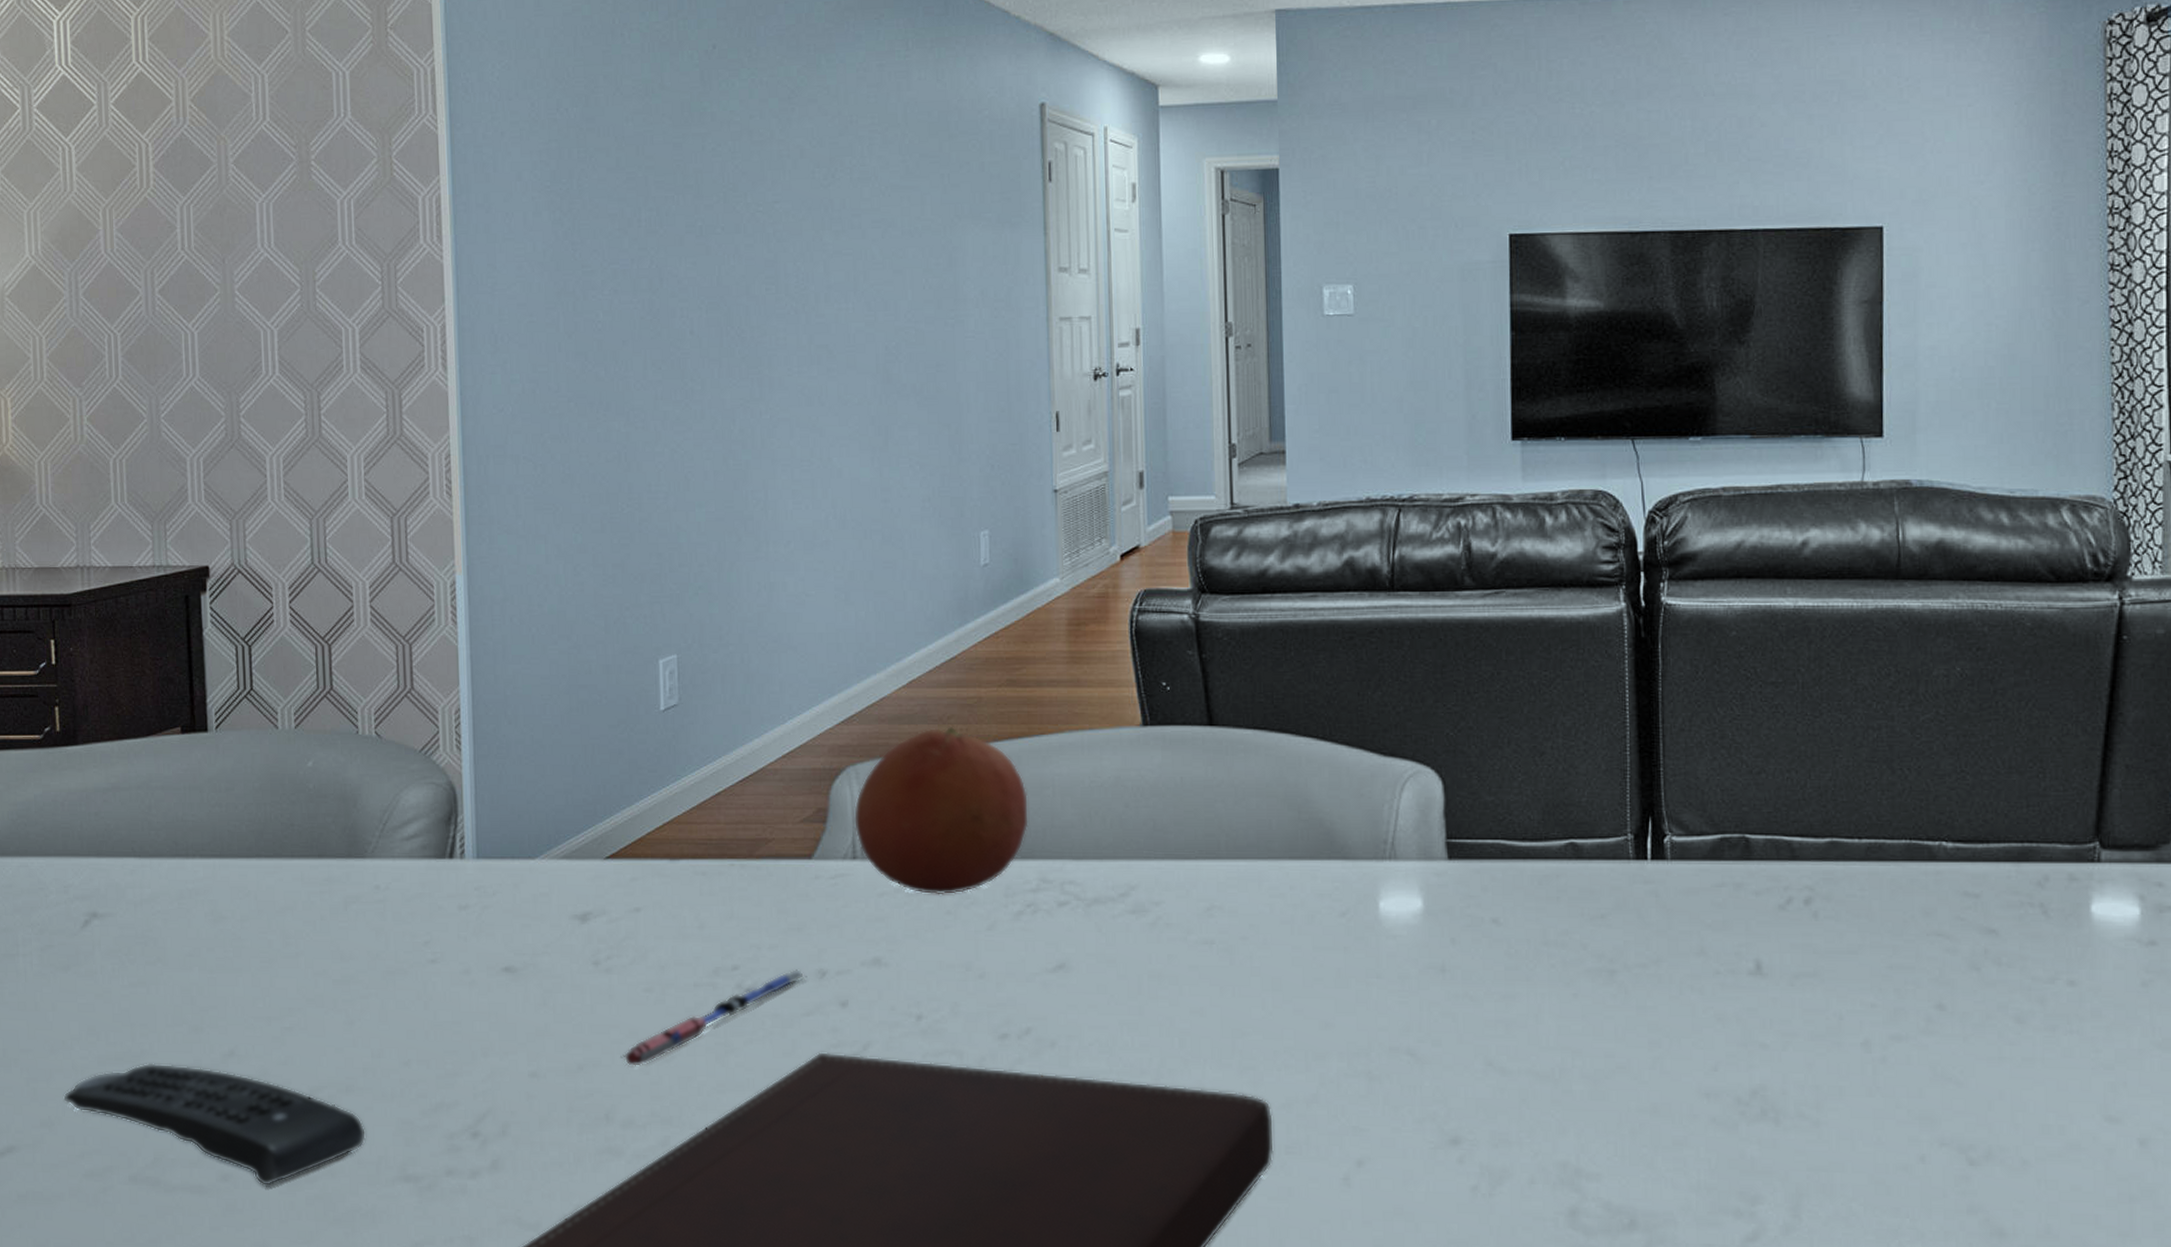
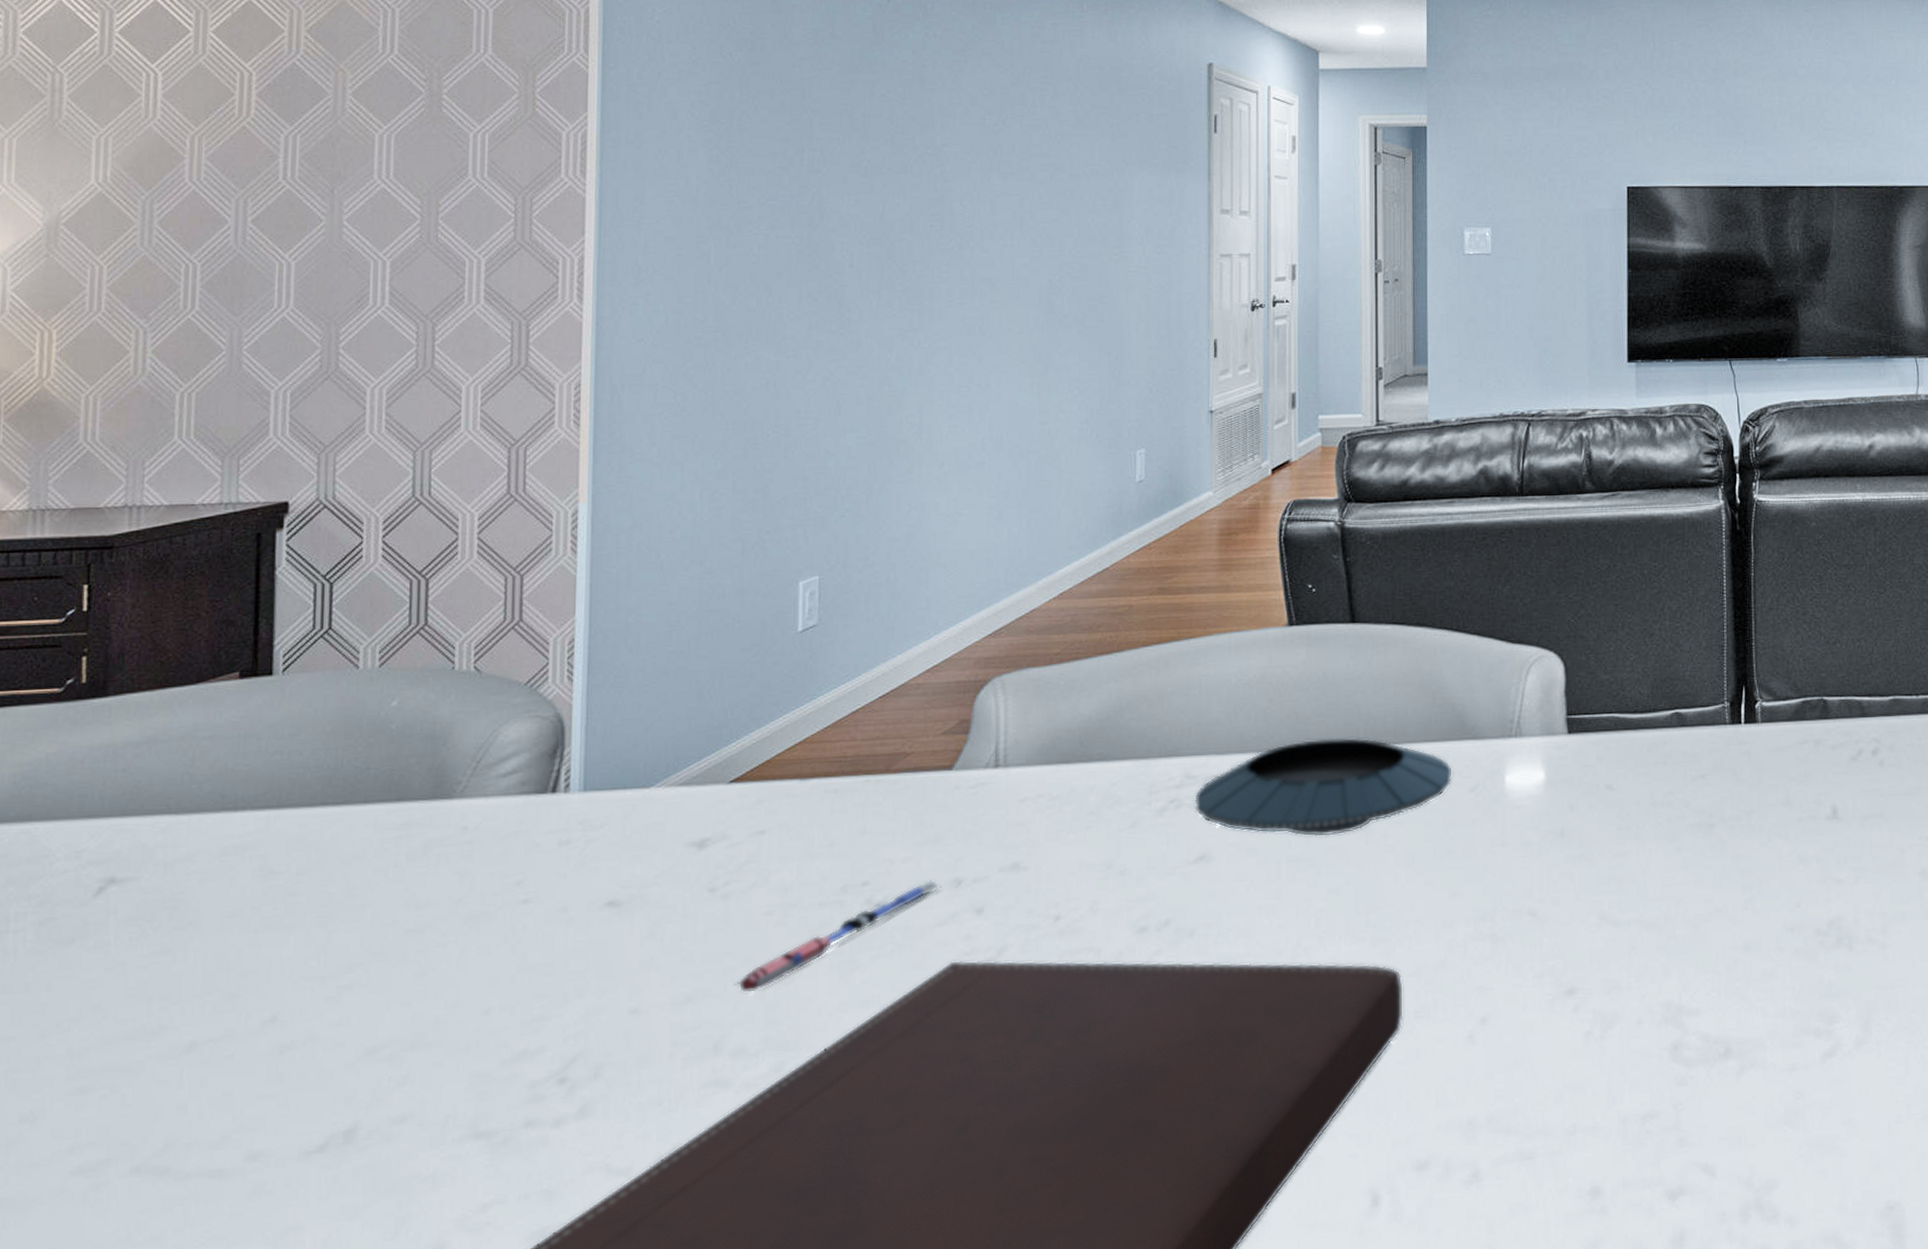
remote control: present [63,1063,367,1187] -> none [52,1037,433,1162]
fruit: present [853,726,1029,895] -> none [997,634,1176,798]
saucer: none [1051,849,1322,953] -> present [1194,737,1453,837]

